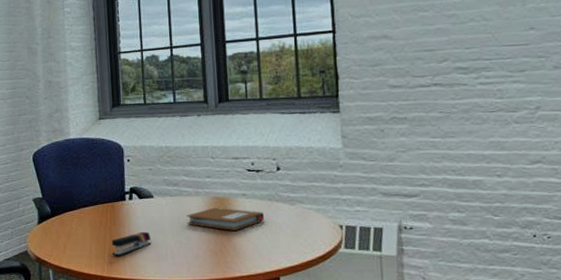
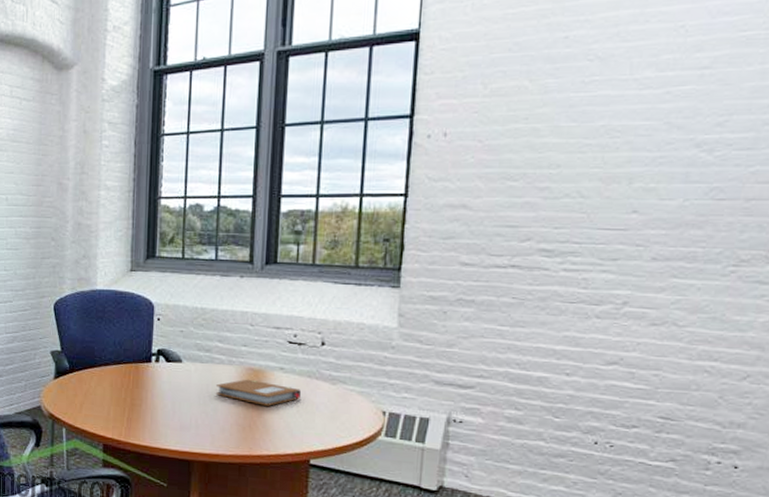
stapler: present [111,231,152,256] -> none [131,397,175,421]

